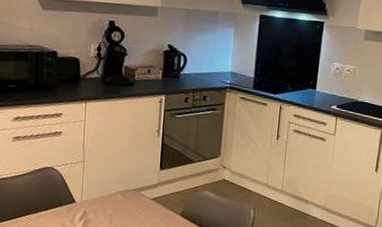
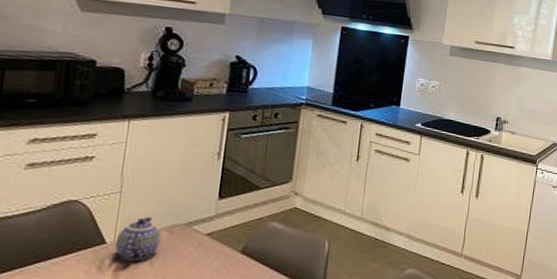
teapot: none [82,182,117,218] -> present [115,216,161,261]

